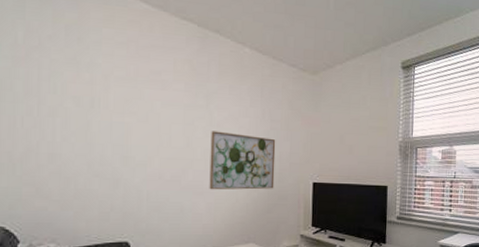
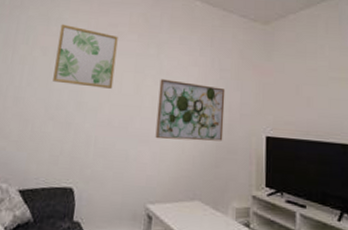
wall art: none [92,70,163,142] -> present [53,24,118,89]

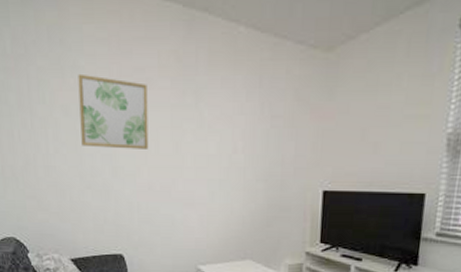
wall art: present [155,79,226,141] -> none [201,133,278,201]

